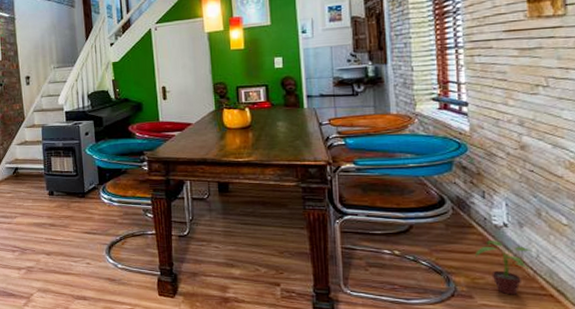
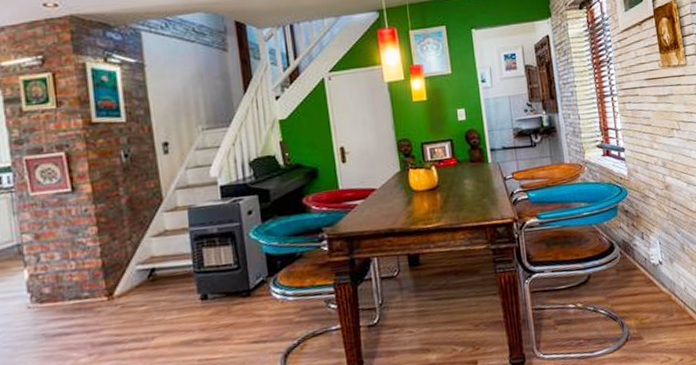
potted plant: present [474,240,539,295] -> none [640,278,686,330]

